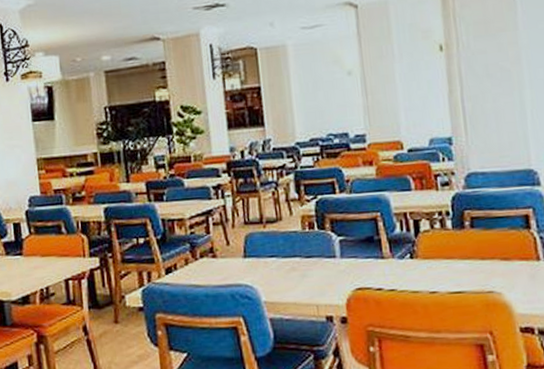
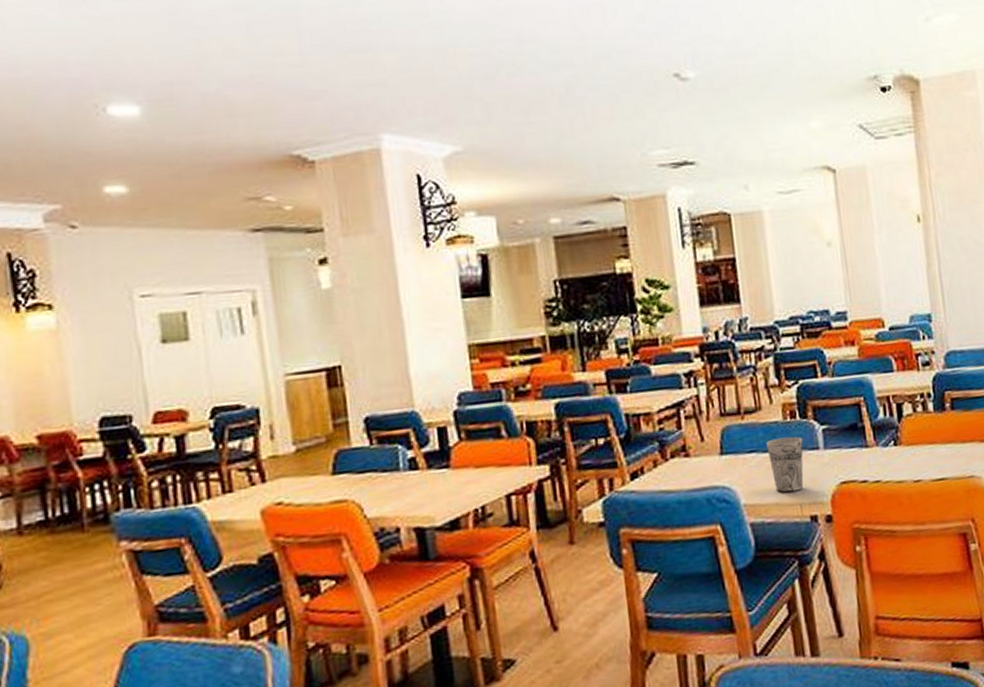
cup: none [286,245,321,294] -> present [766,436,804,493]

